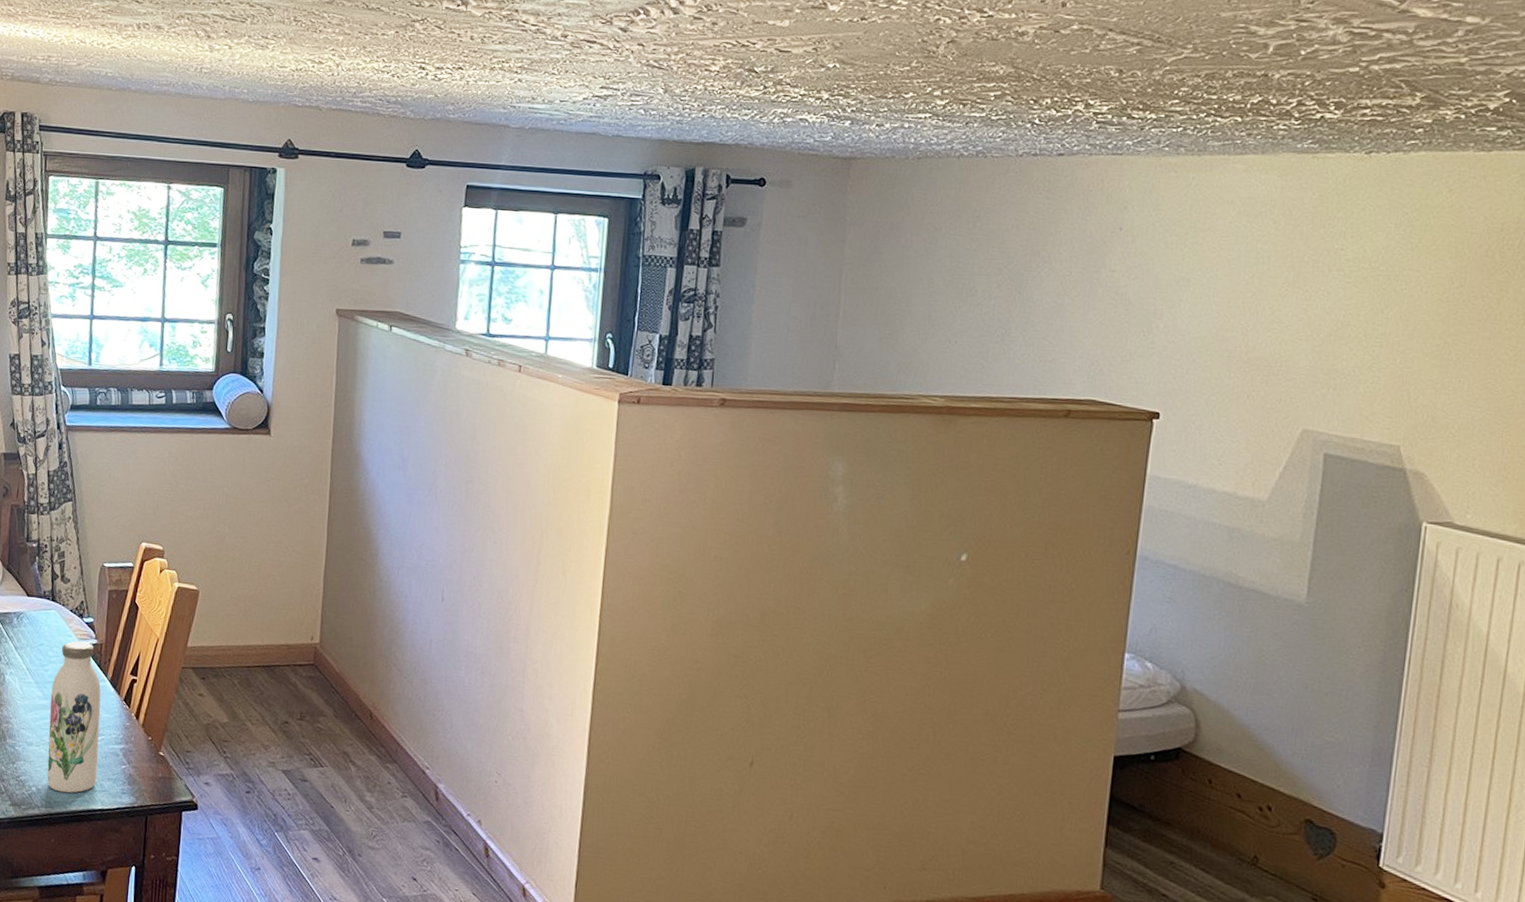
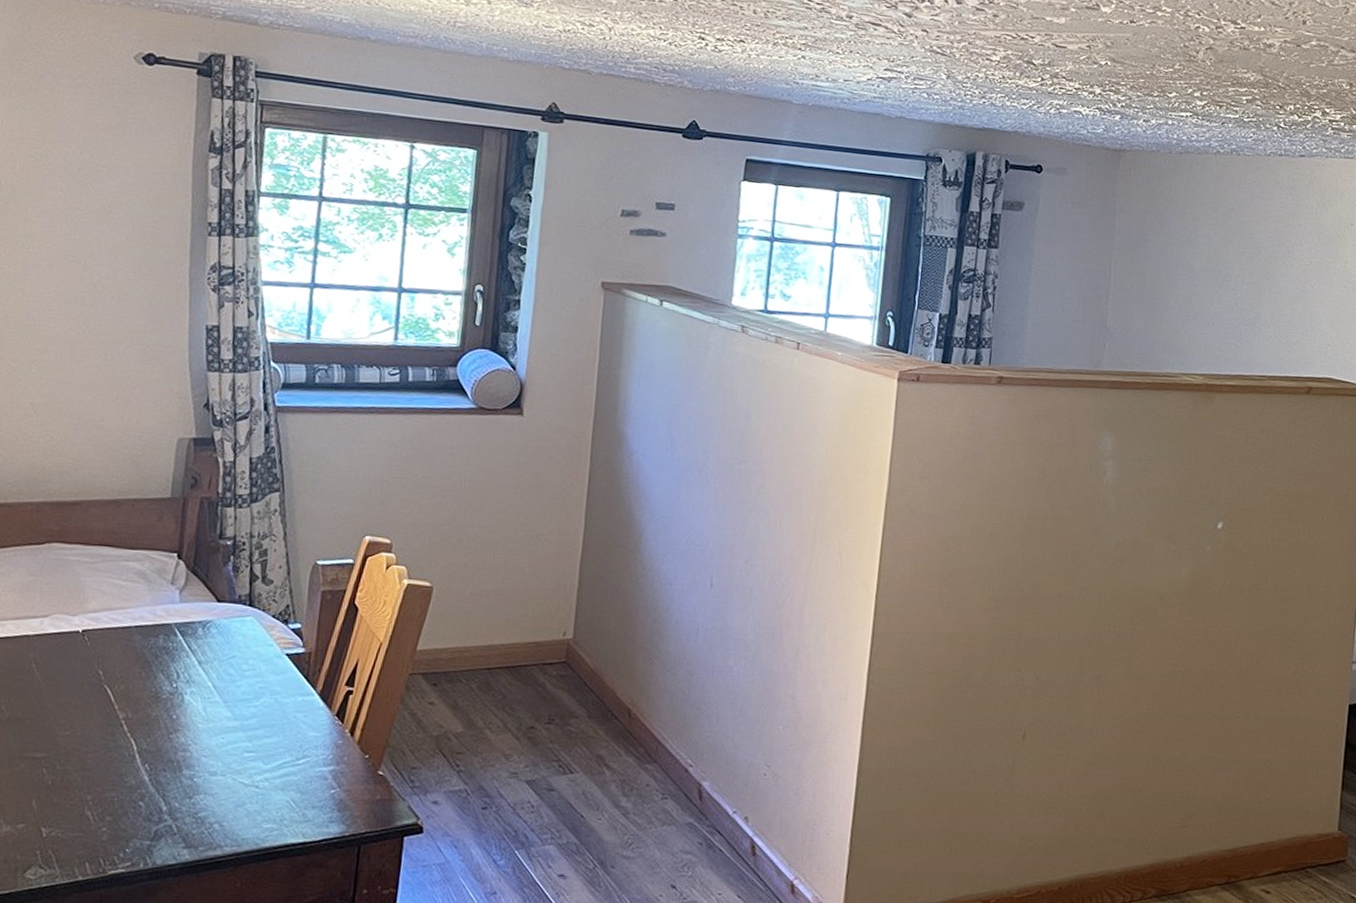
water bottle: present [47,641,101,793] -> none [234,650,308,828]

